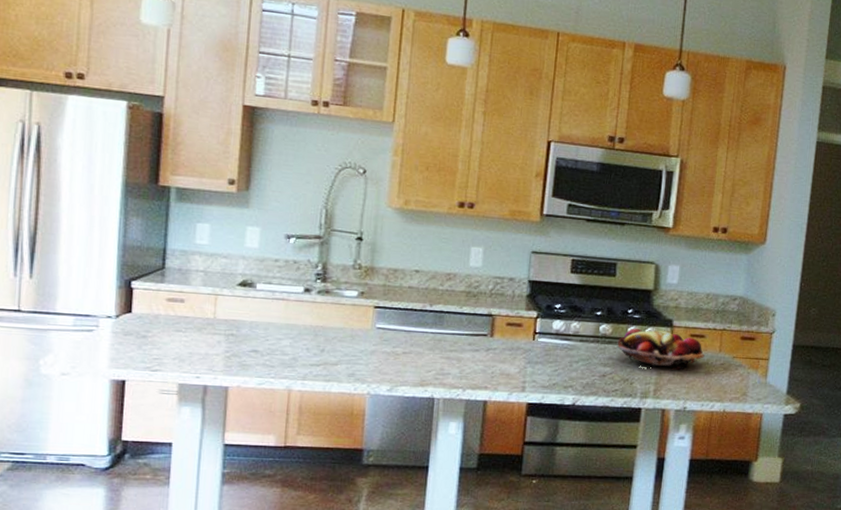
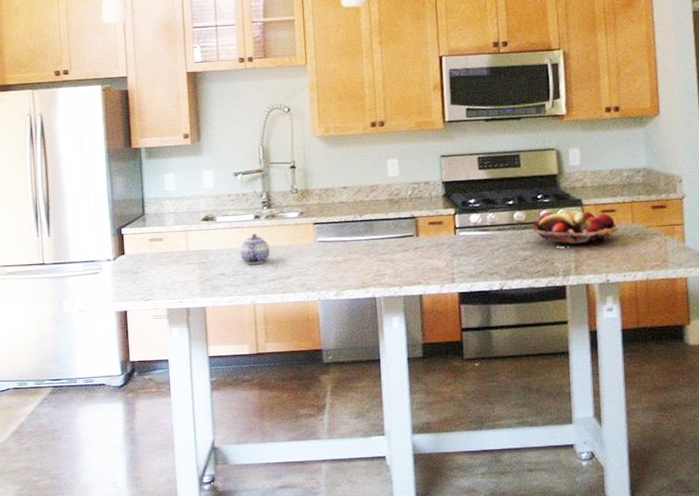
teapot: none [280,309,317,345] -> present [240,234,270,265]

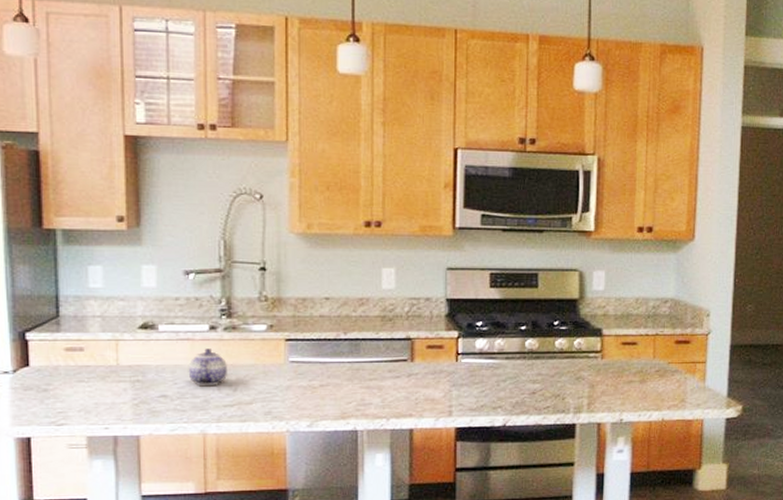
fruit basket: present [533,210,619,246] -> none [546,340,638,381]

